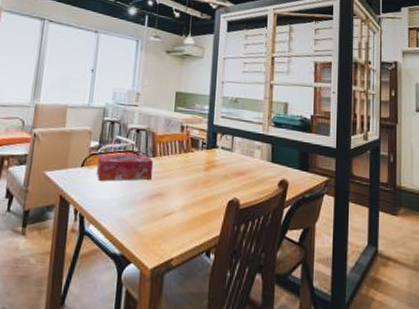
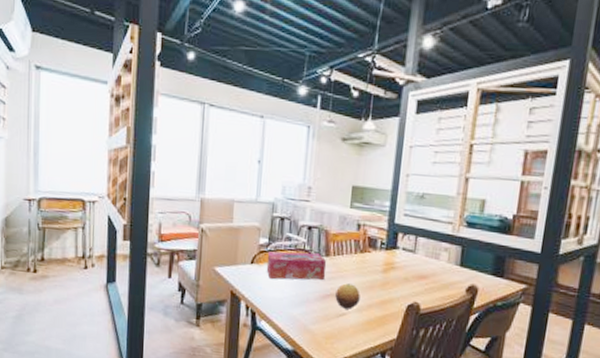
fruit: none [162,182,185,208] -> present [335,283,360,309]

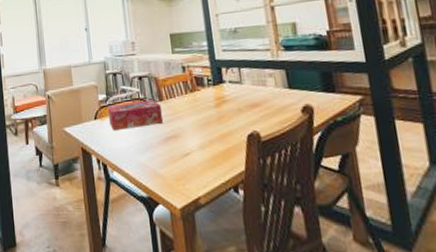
fruit: present [335,283,360,309] -> none [176,123,201,148]

